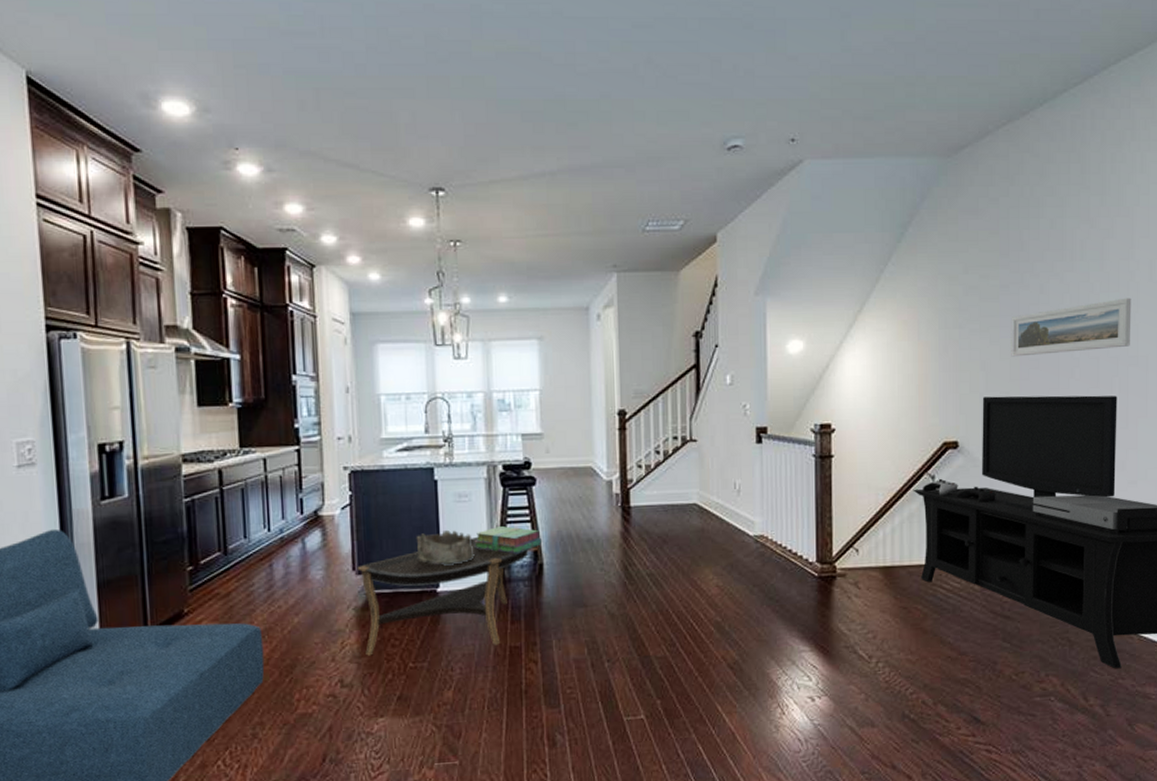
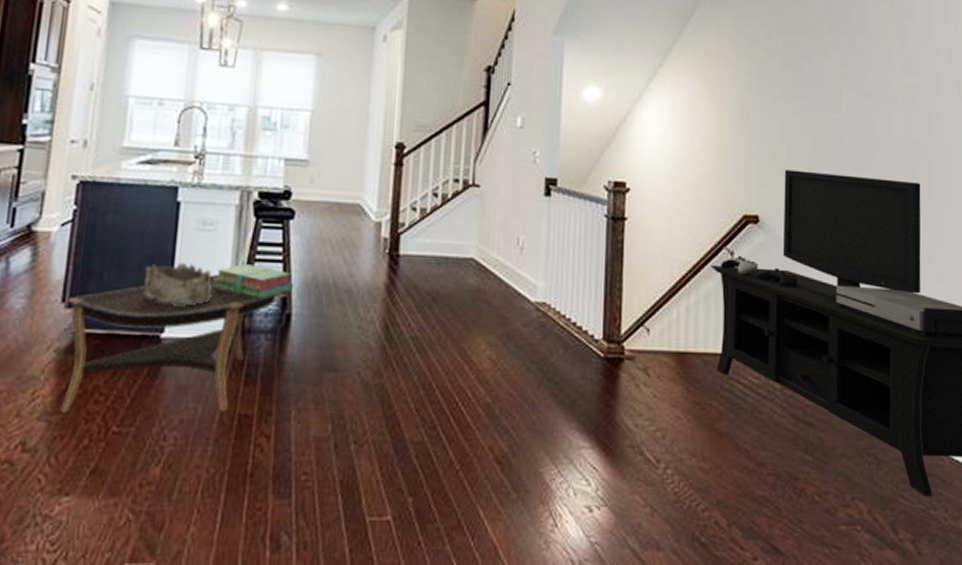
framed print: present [1011,297,1132,357] -> none [813,81,932,133]

